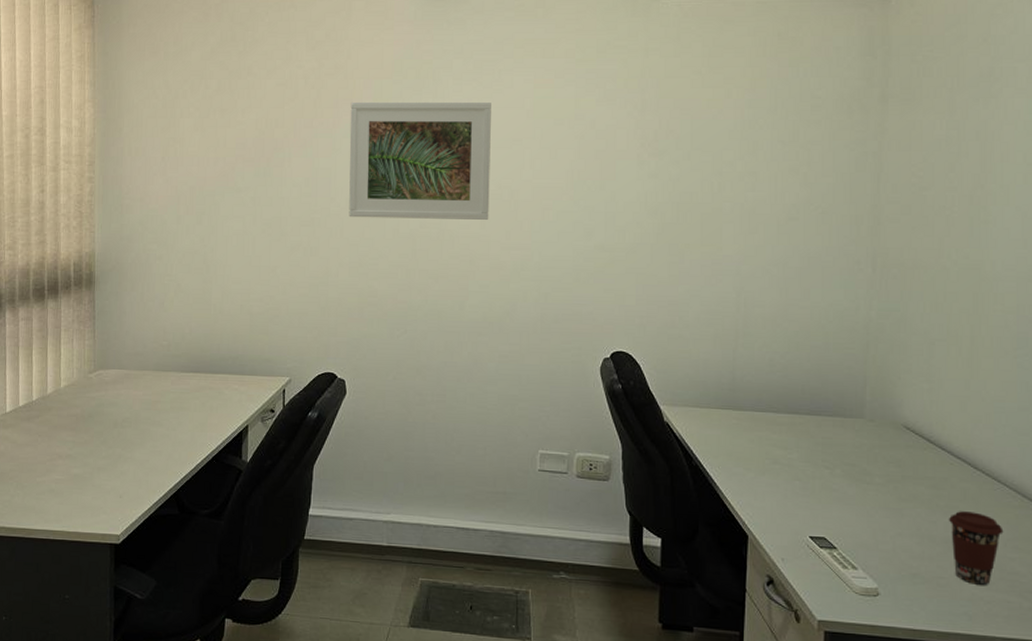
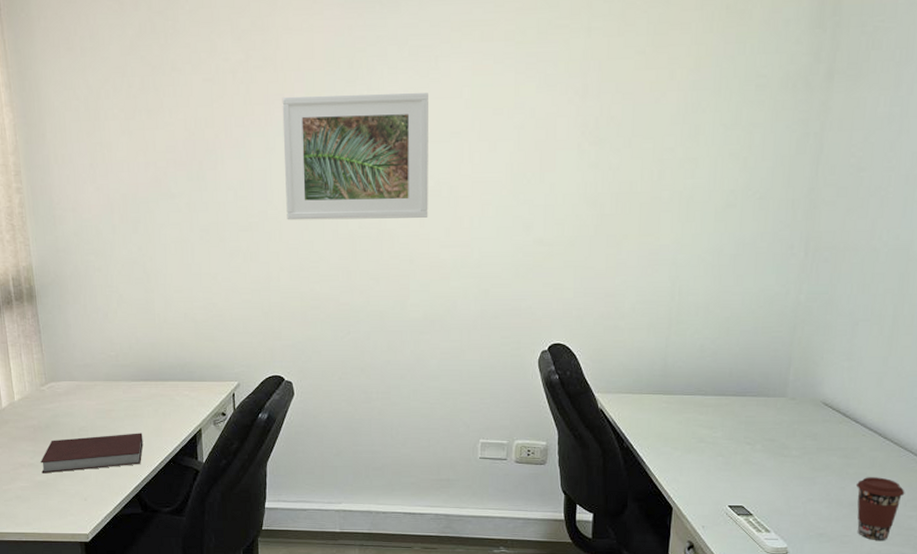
notebook: none [79,426,187,466] -> present [41,433,143,474]

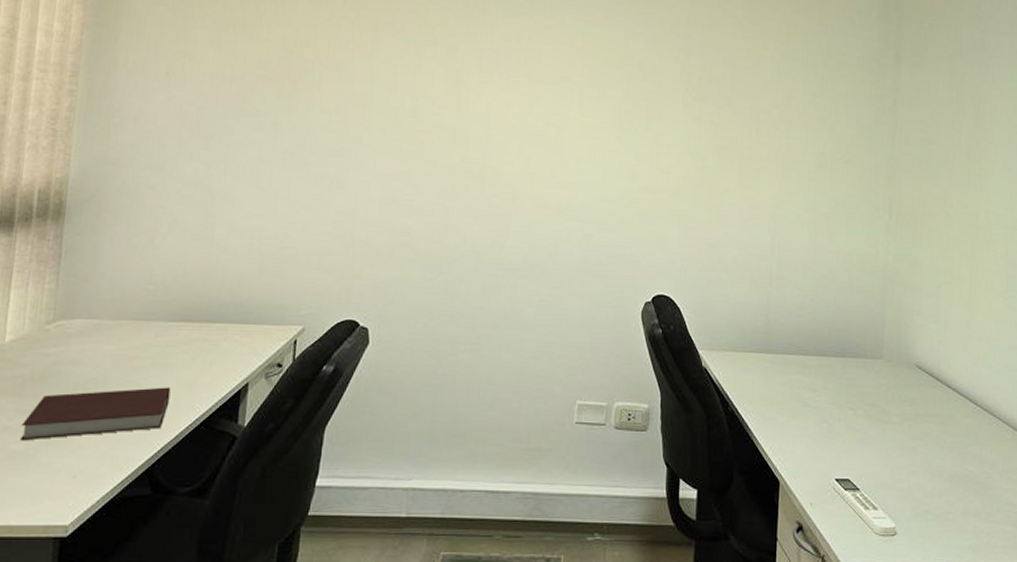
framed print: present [282,93,428,220] -> none [383,26,541,157]
coffee cup: present [855,477,905,540] -> none [954,446,999,517]

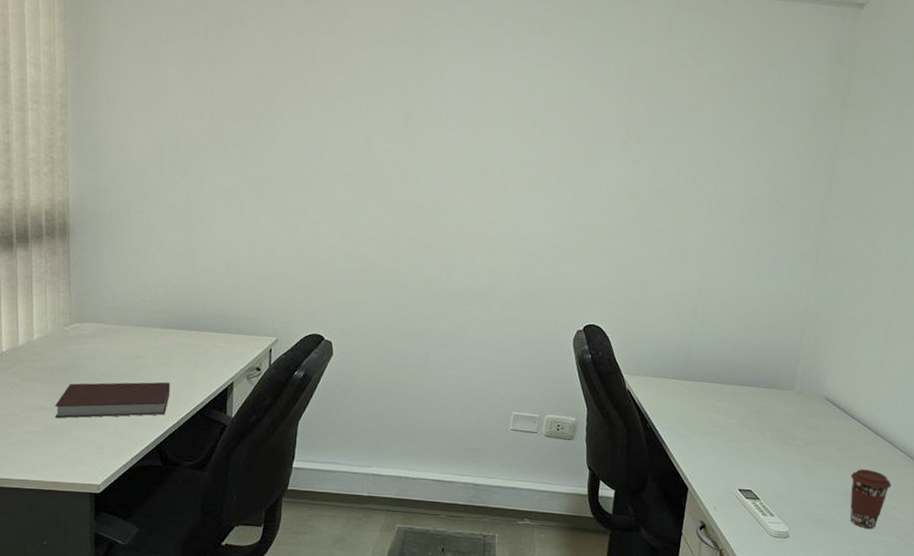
coffee cup: none [954,446,999,517] -> present [850,469,892,529]

